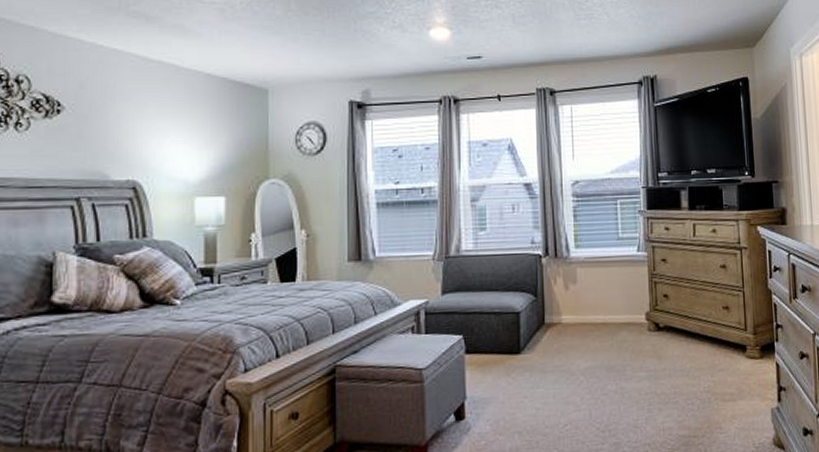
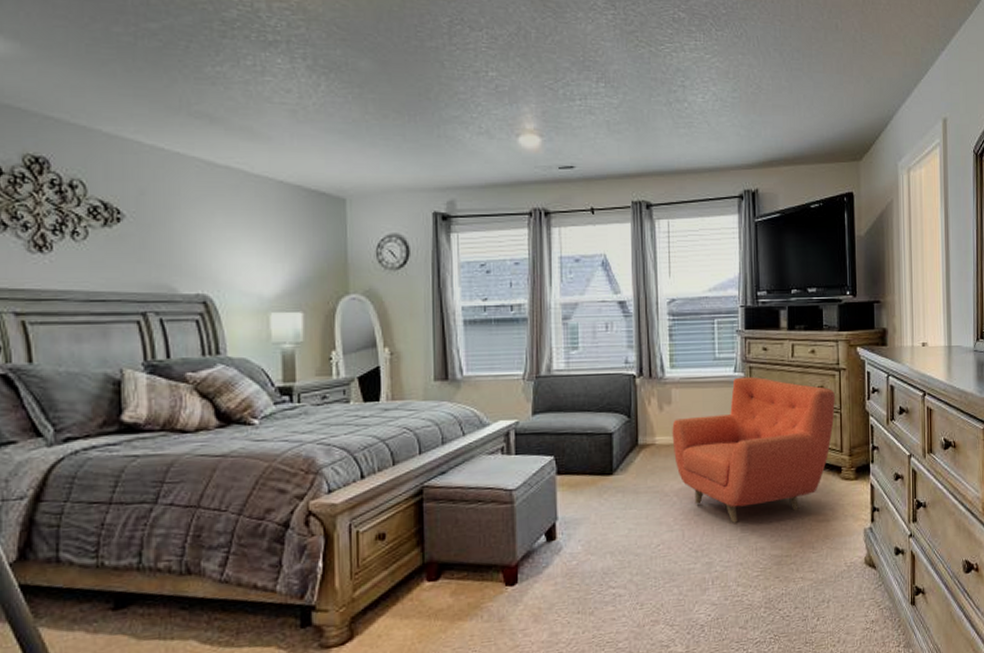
armchair: none [578,256,738,403] -> present [672,376,835,523]

